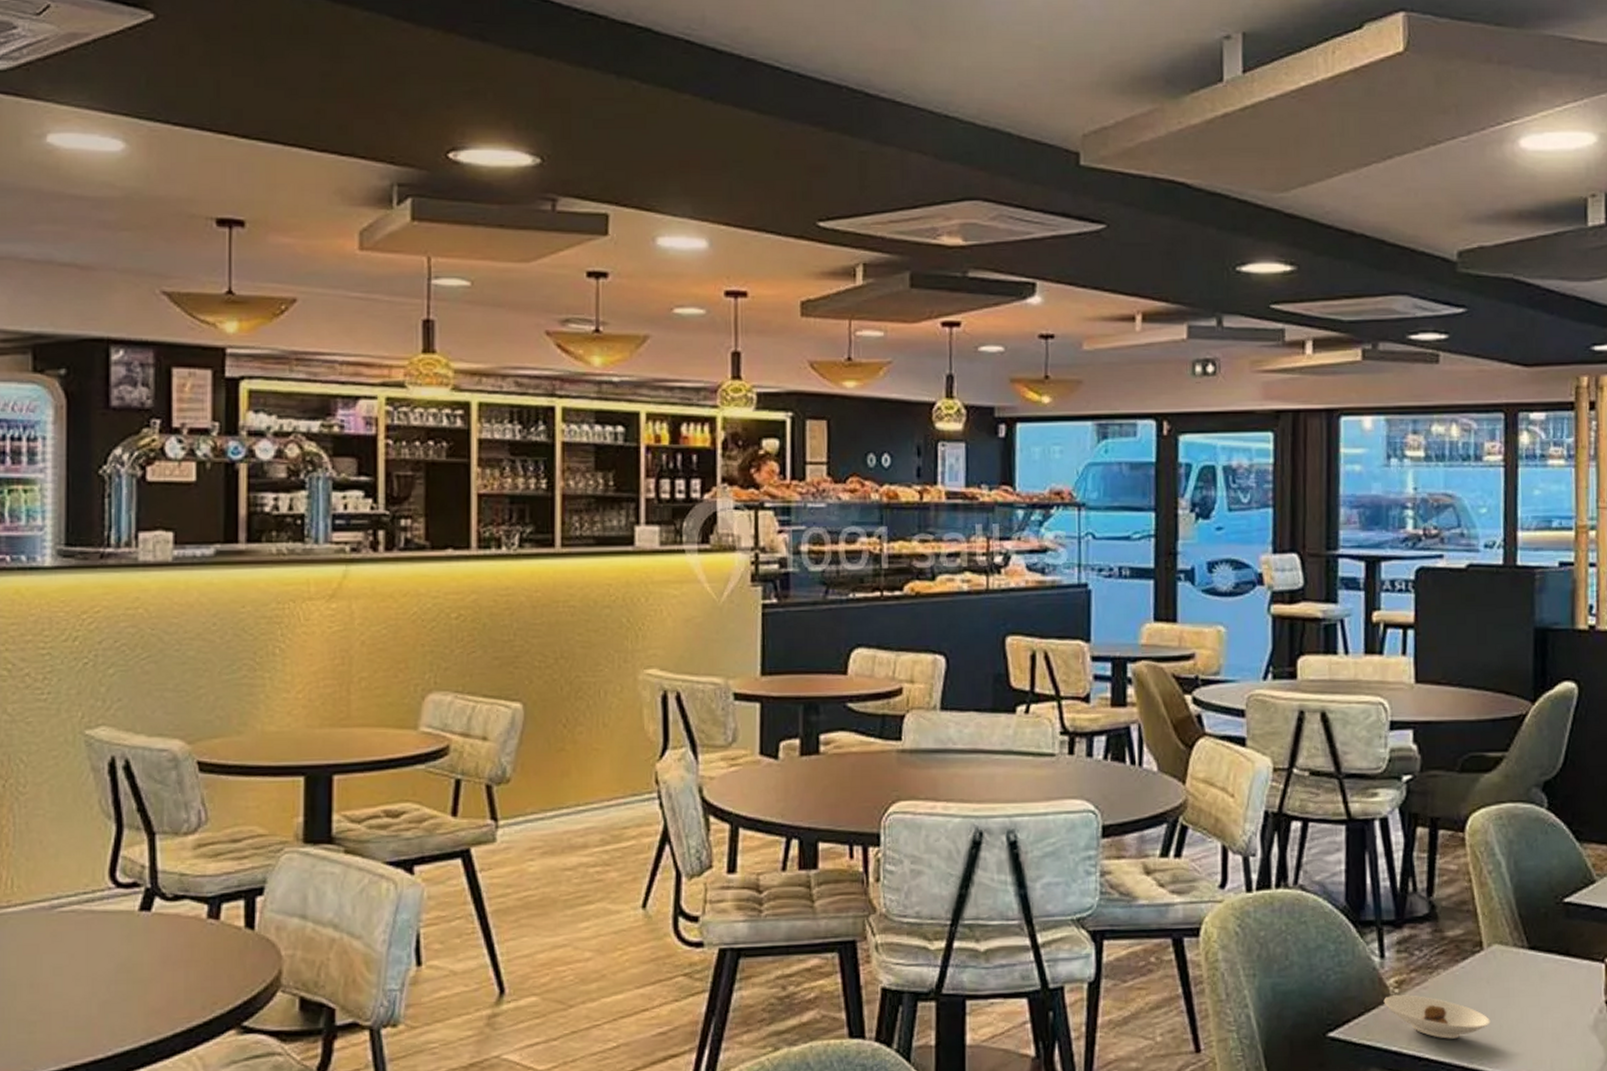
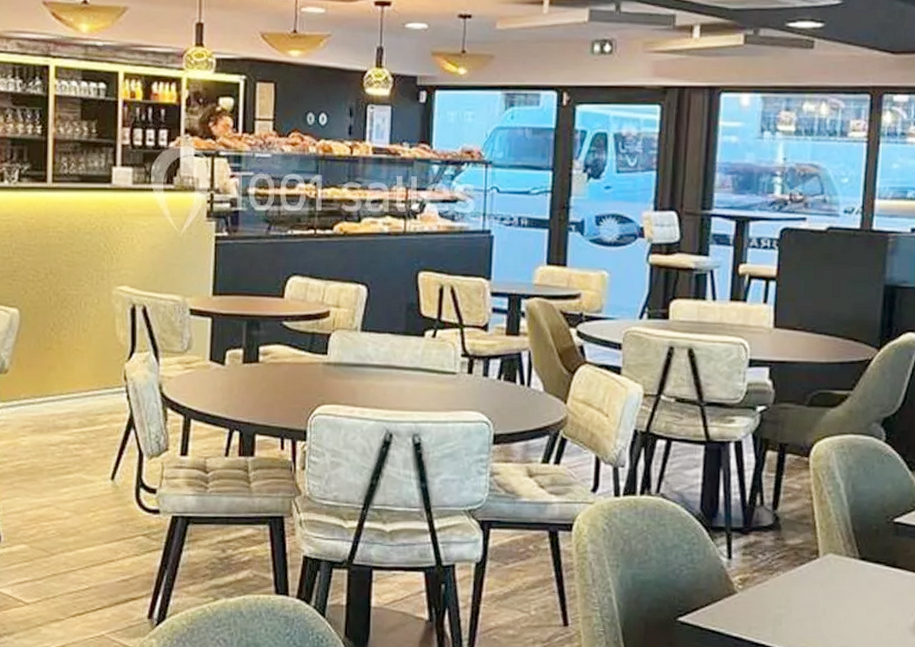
saucer: present [1383,995,1491,1039] -> none [728,590,822,630]

